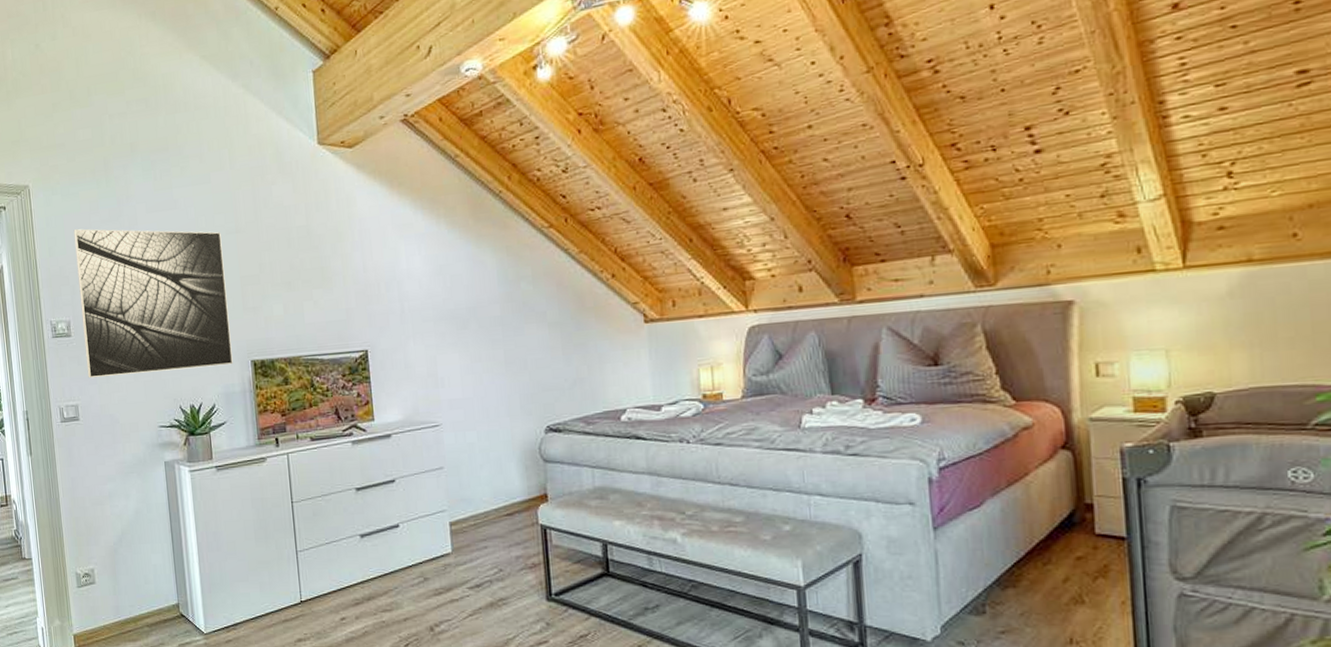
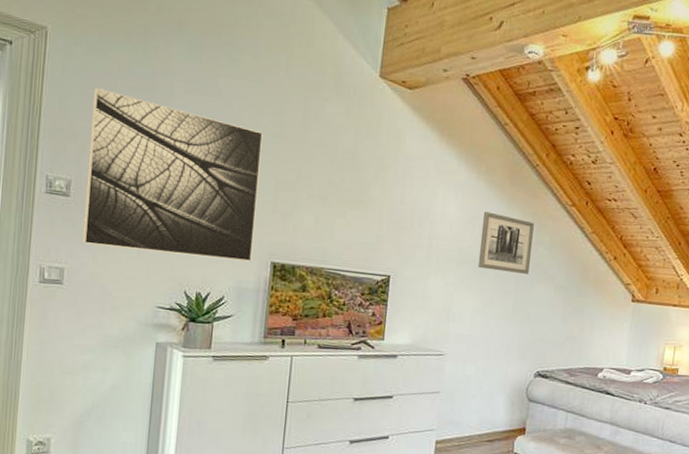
wall art: none [451,256,515,322] -> present [477,211,534,274]

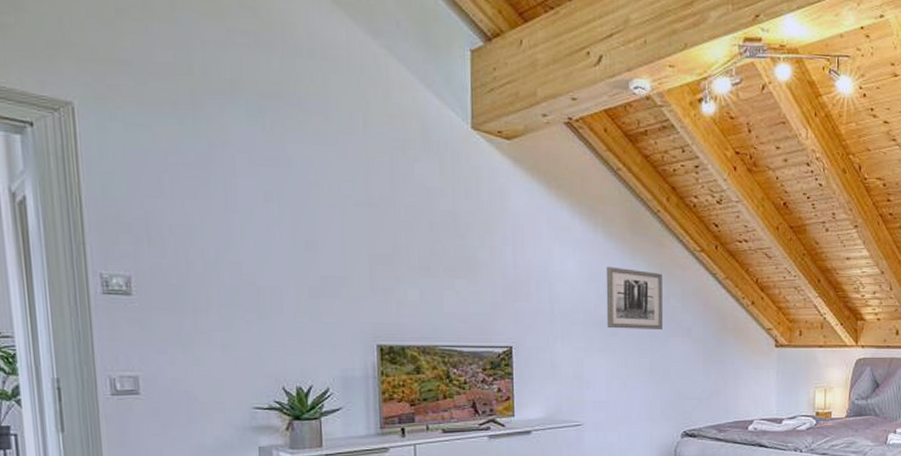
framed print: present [82,88,263,262] -> none [141,168,355,348]

